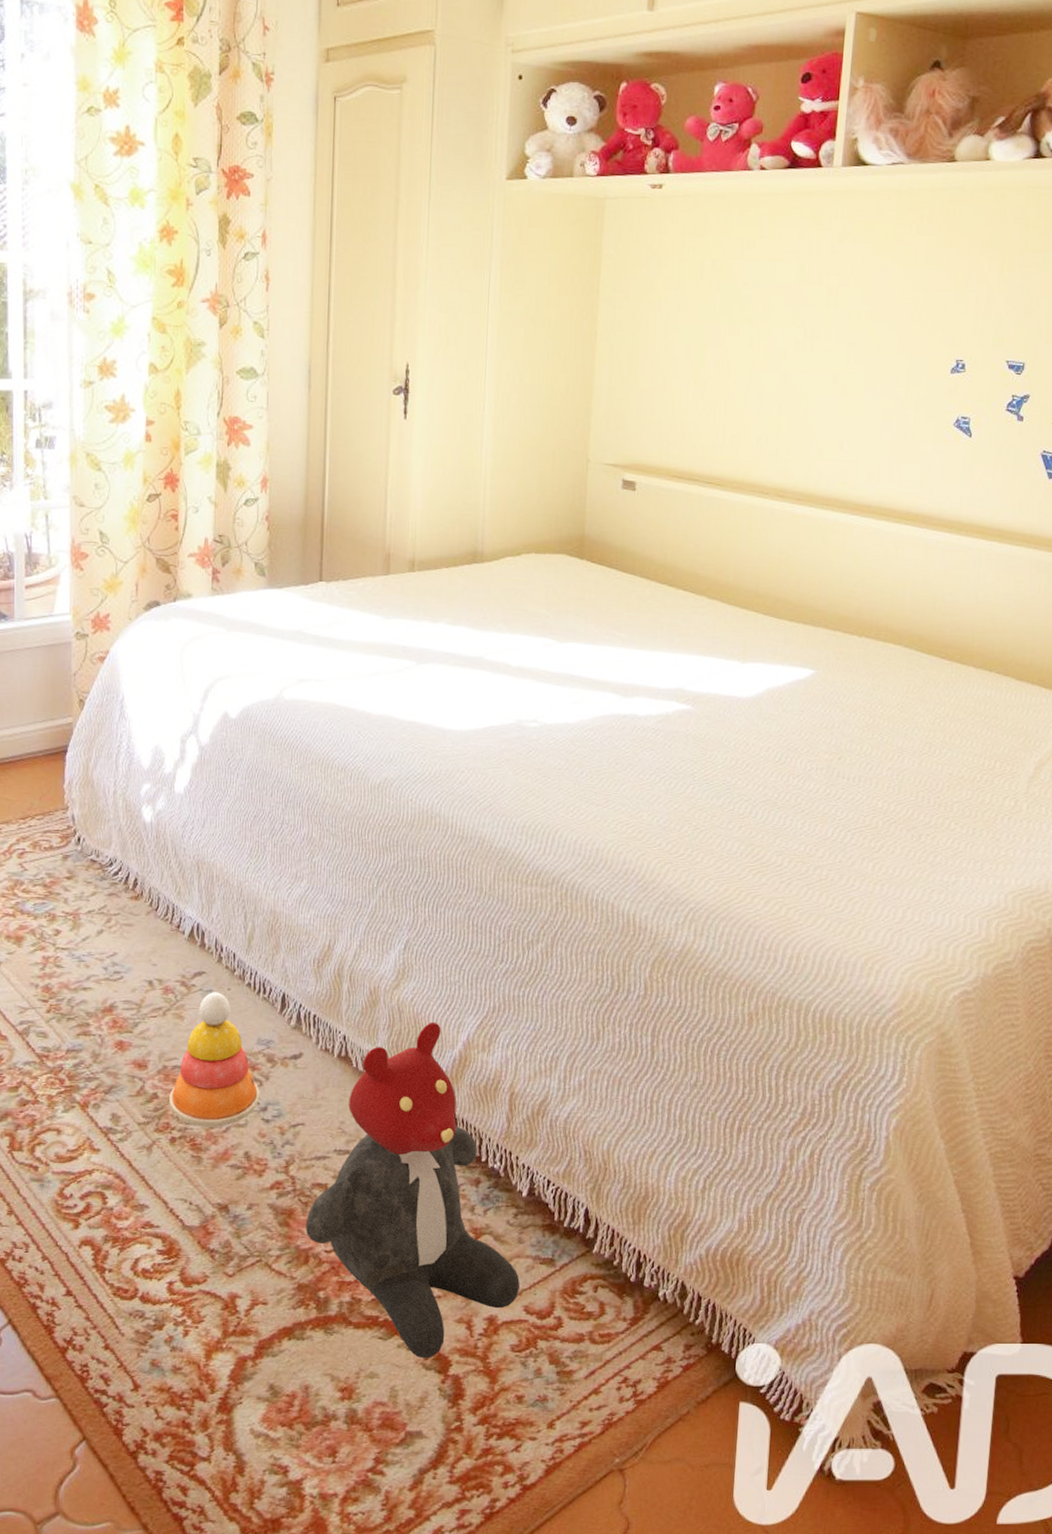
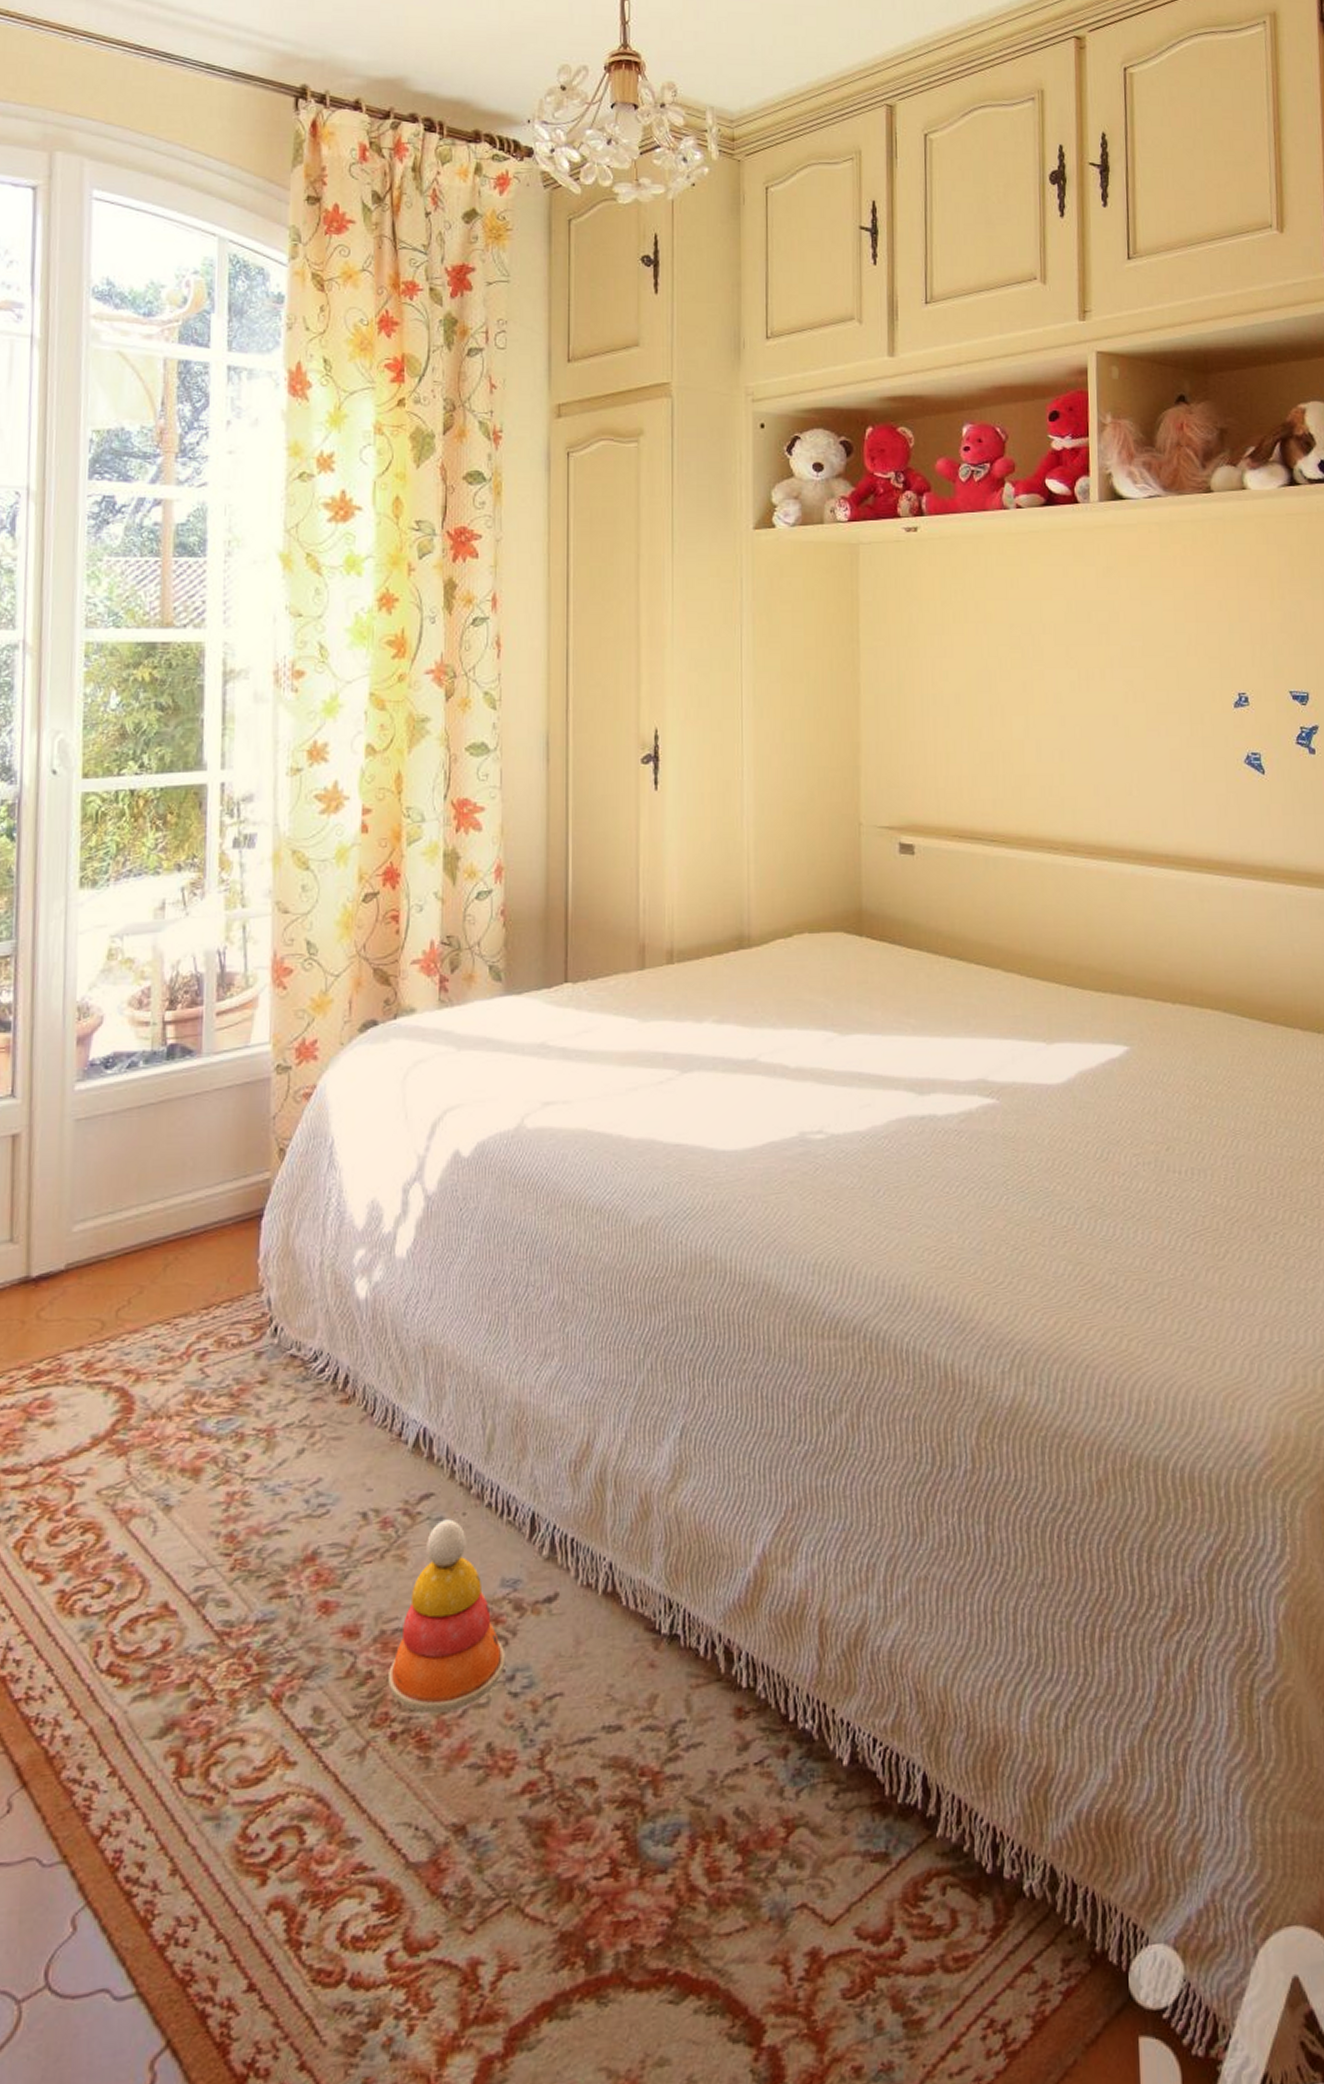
teddy bear: present [306,1022,520,1358] -> none [568,1532,847,2026]

